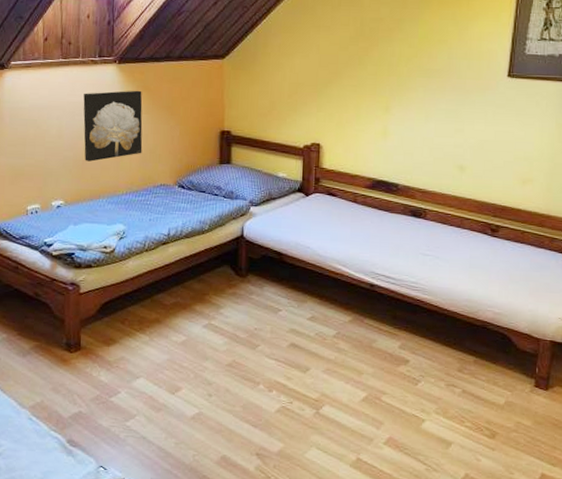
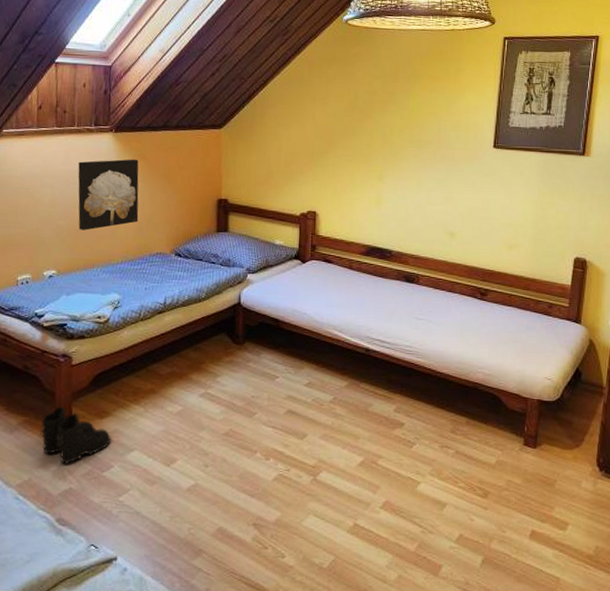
boots: none [50,333,118,388] -> present [39,407,111,464]

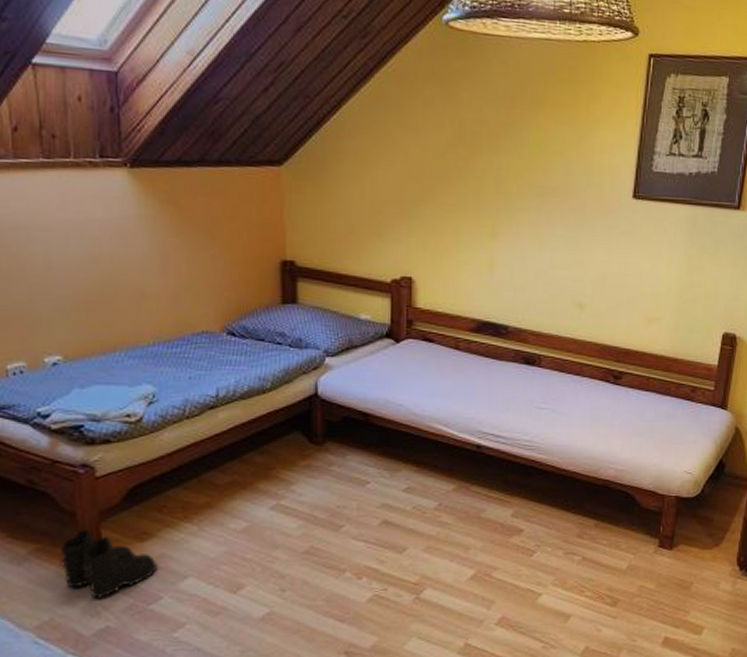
wall art: present [78,159,139,230] -> none [81,205,173,302]

